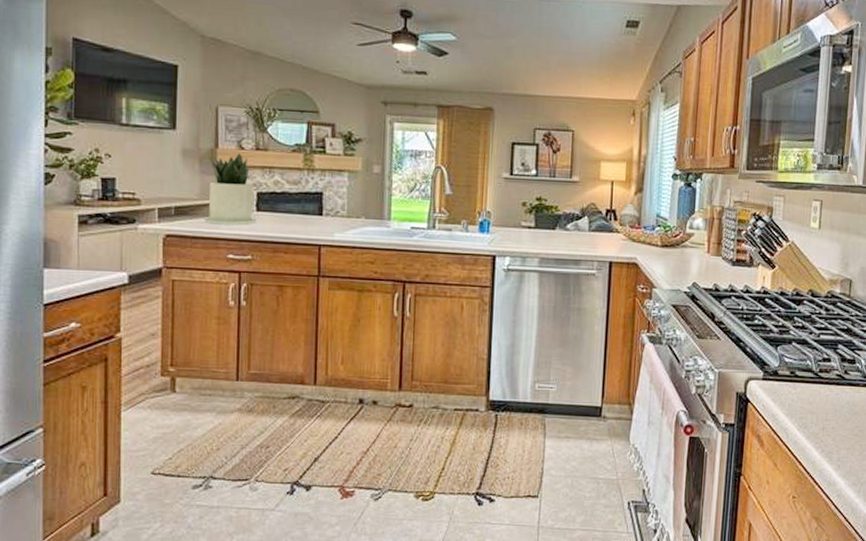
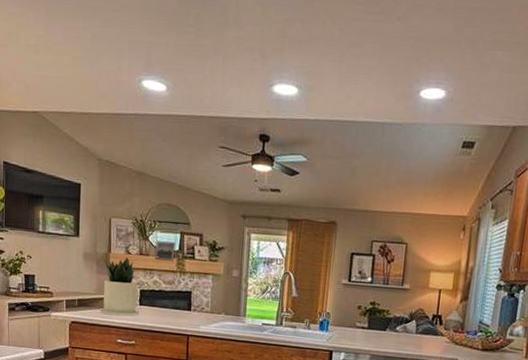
picture frame: none [275,133,301,157] -> present [154,241,176,261]

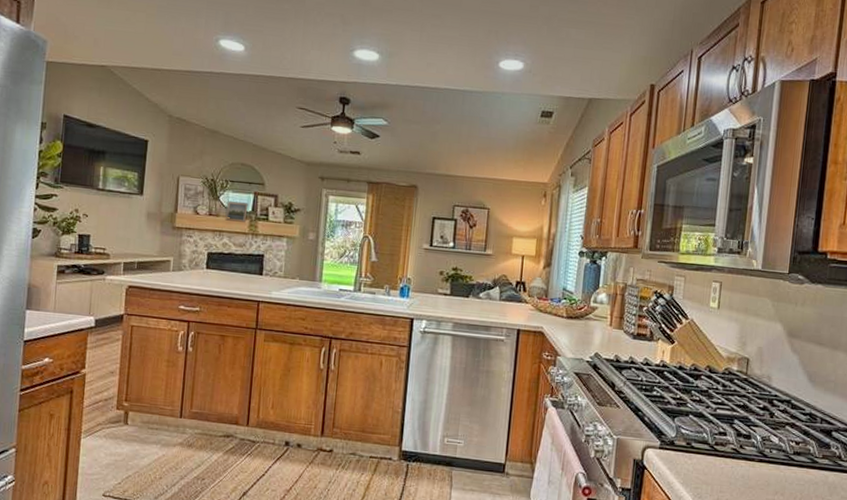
planter: present [99,256,140,317] -> none [161,216,206,281]

